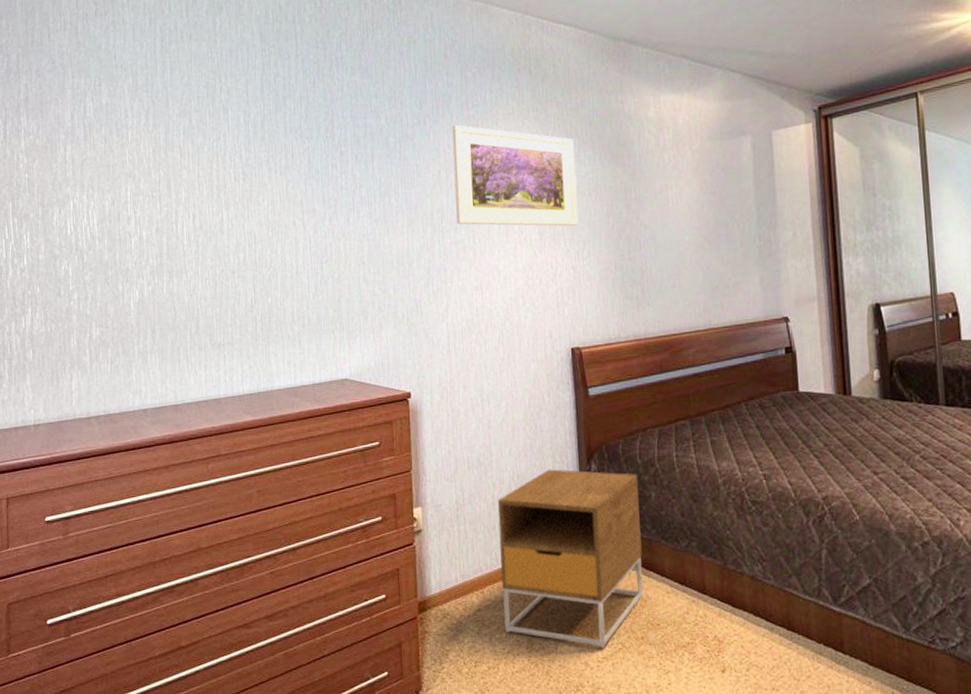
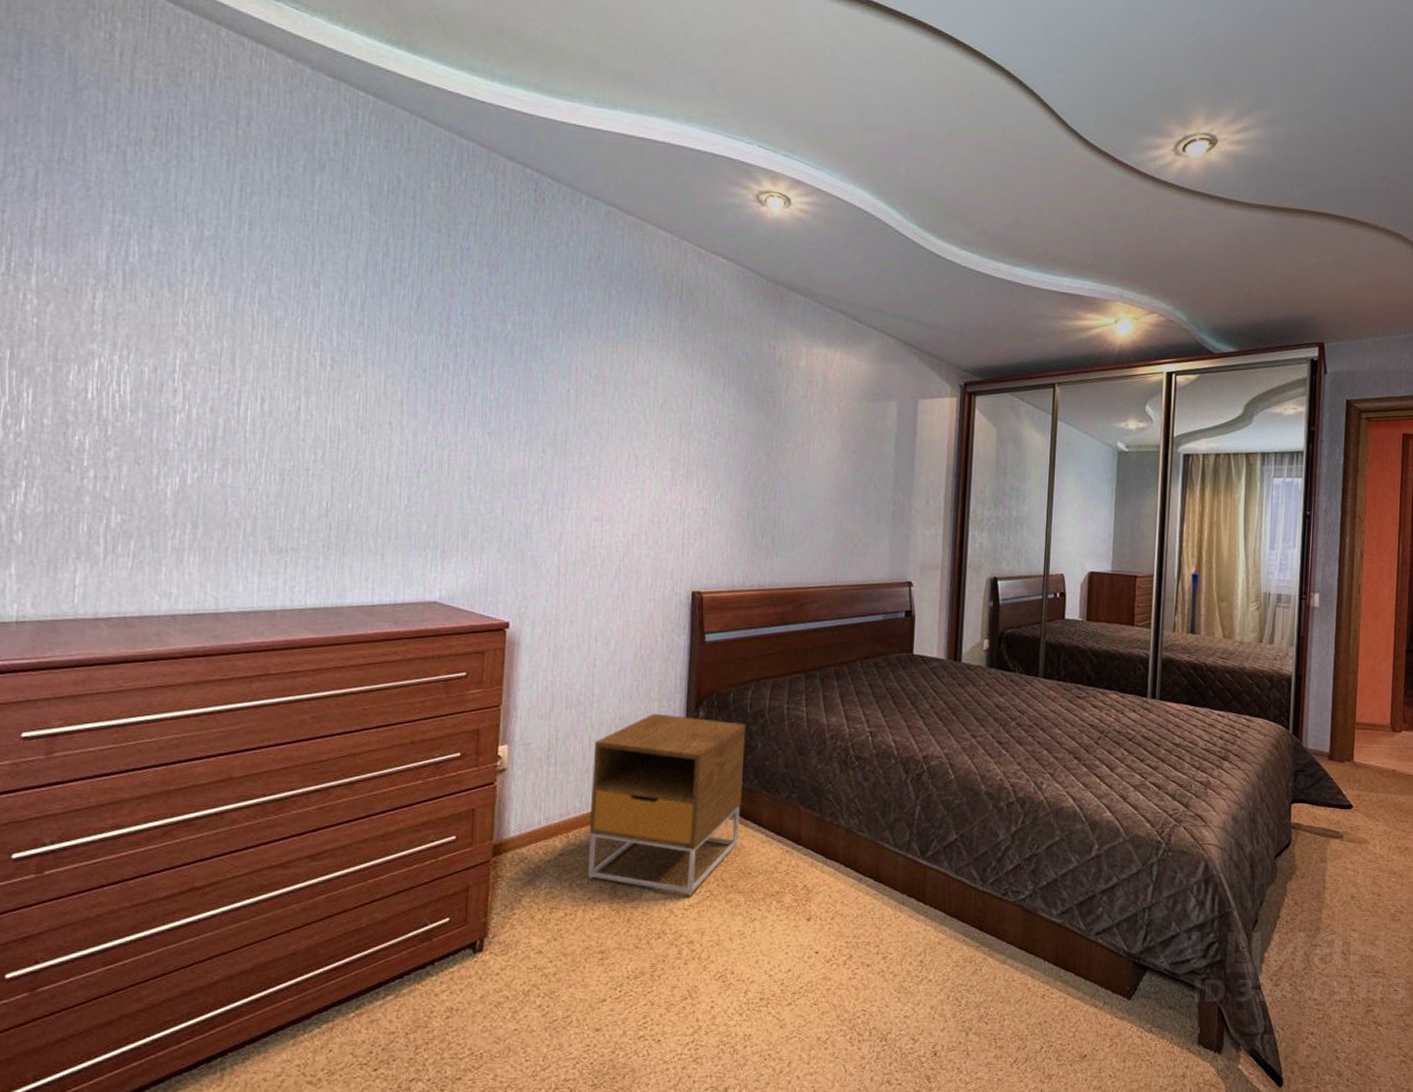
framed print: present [452,125,579,226] -> none [581,344,719,467]

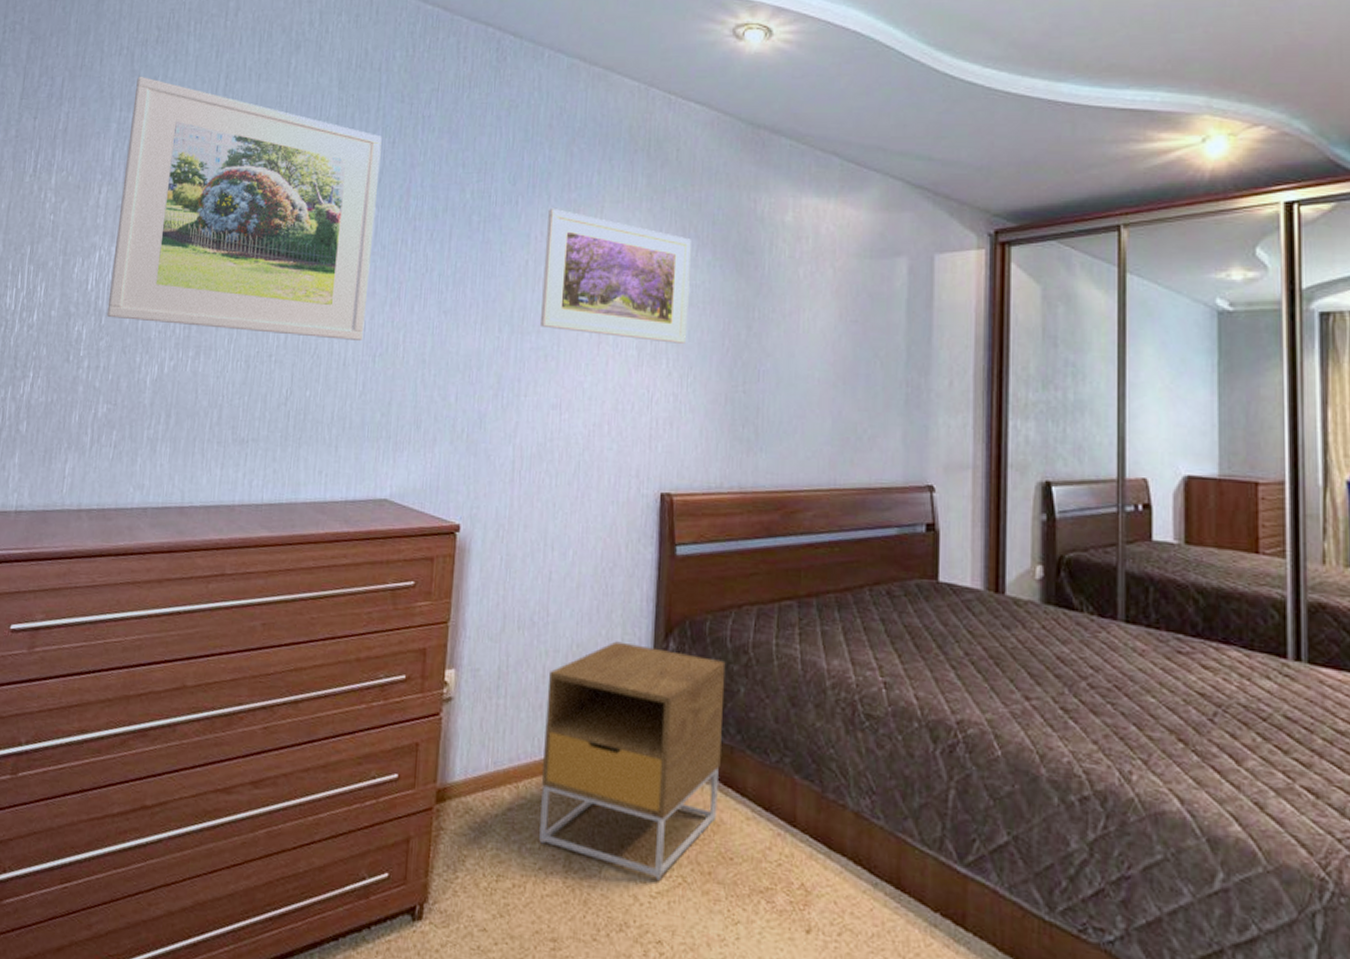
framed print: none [113,177,419,457] -> present [106,76,382,340]
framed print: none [581,344,719,467] -> present [539,209,691,344]

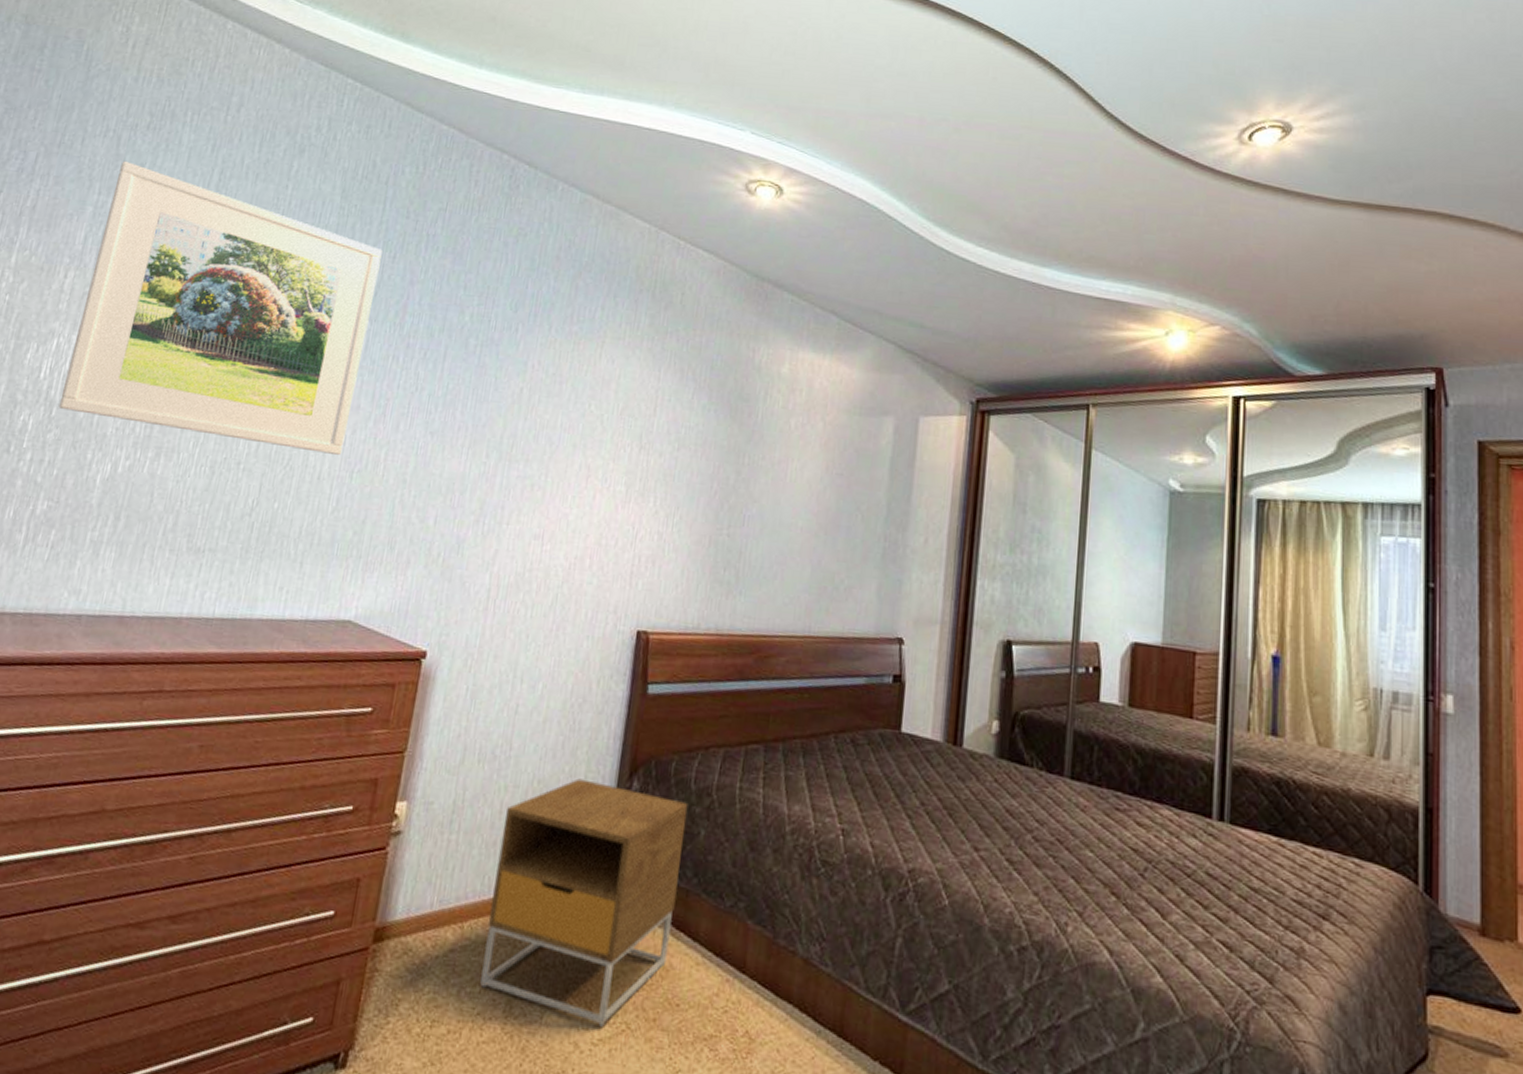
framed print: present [539,209,691,344] -> none [528,339,689,484]

